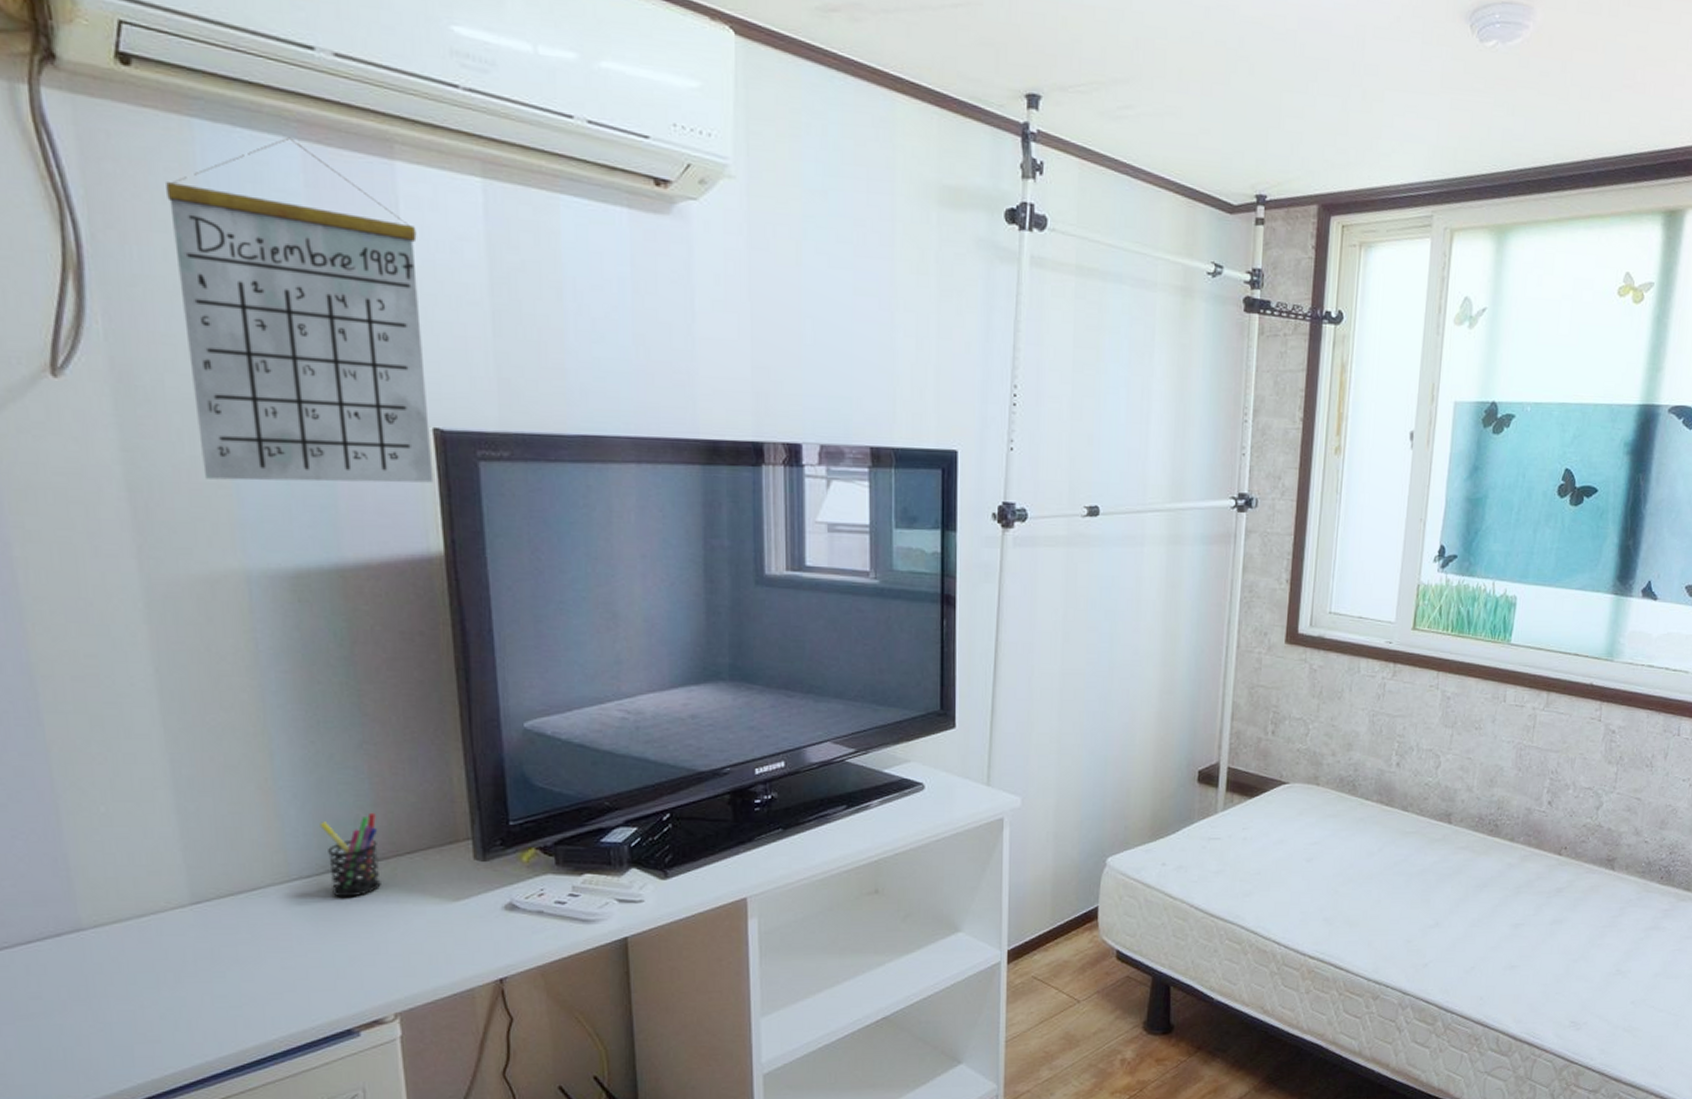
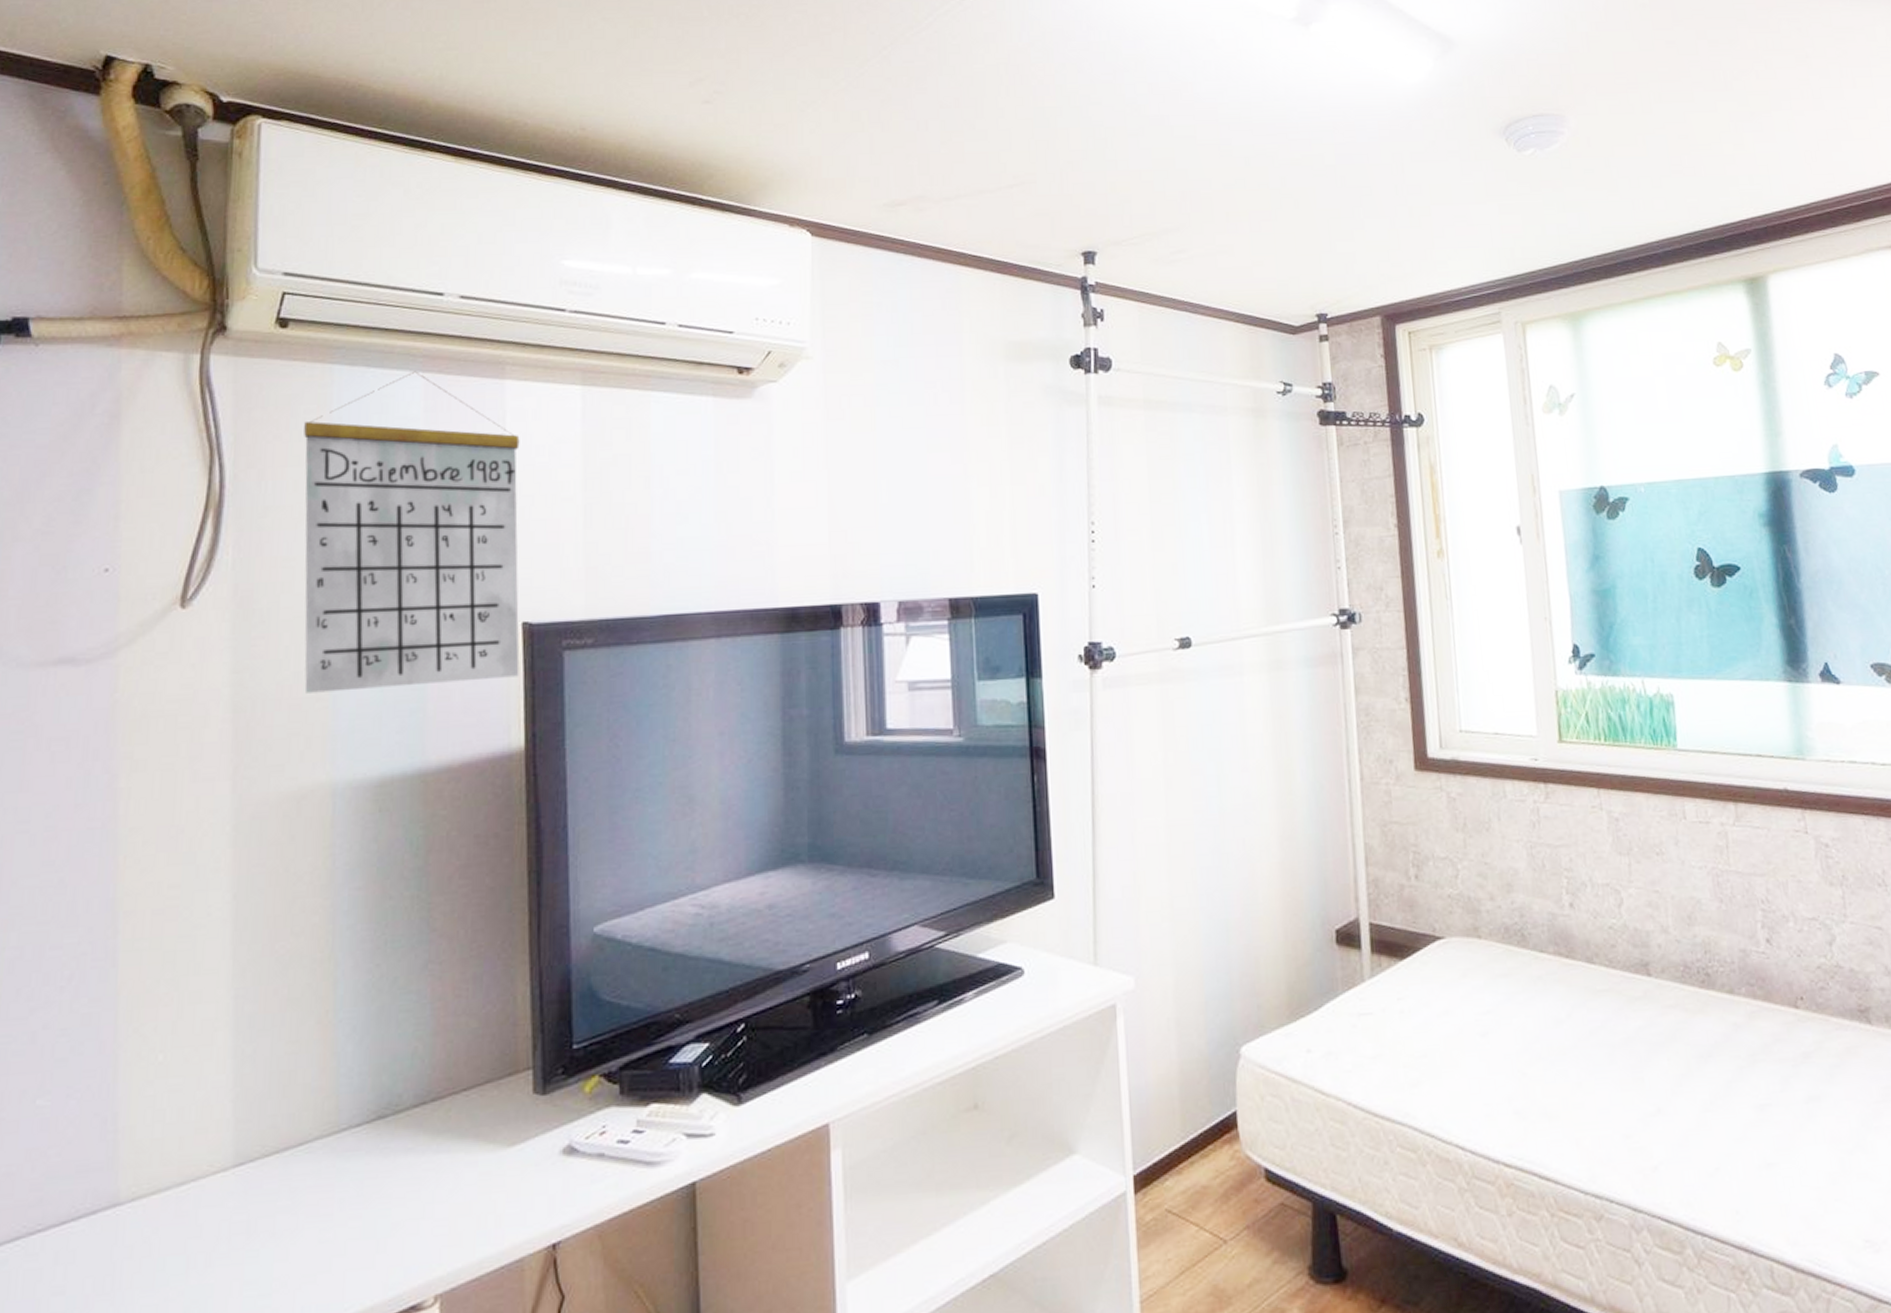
pen holder: present [319,812,381,898] -> none [376,1043,436,1149]

